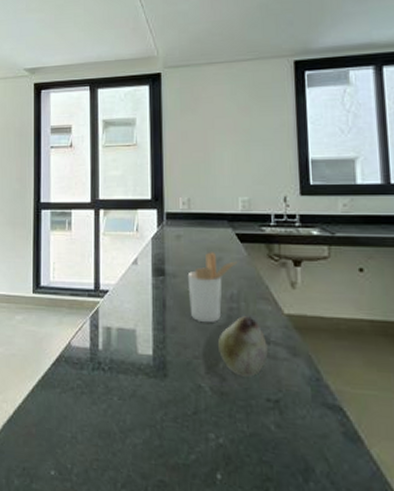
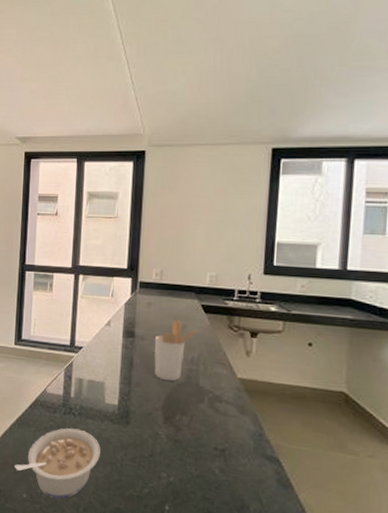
legume: none [39,386,137,474] -> present [14,428,100,499]
fruit: present [218,316,268,377] -> none [176,377,220,429]

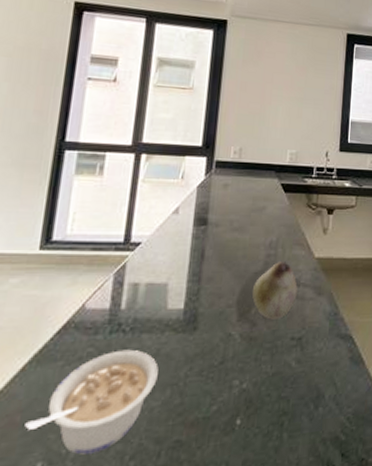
utensil holder: present [154,319,200,381] -> none [229,201,279,271]
fruit: none [176,377,220,429] -> present [252,262,297,320]

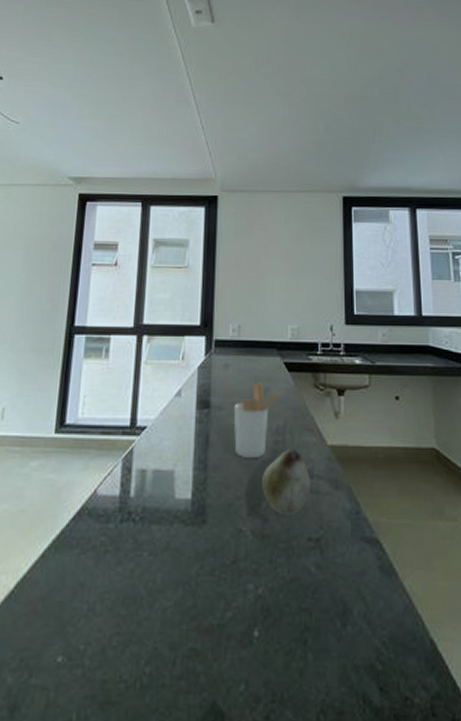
legume: present [25,349,159,455] -> none [46,541,169,653]
utensil holder: none [229,201,279,271] -> present [233,381,284,459]

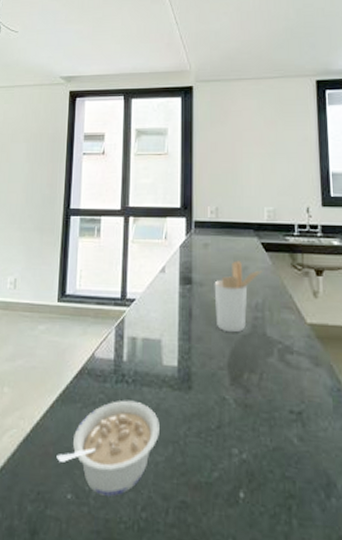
legume: none [46,541,169,653] -> present [56,400,160,496]
fruit: present [262,449,311,516] -> none [243,325,291,388]

